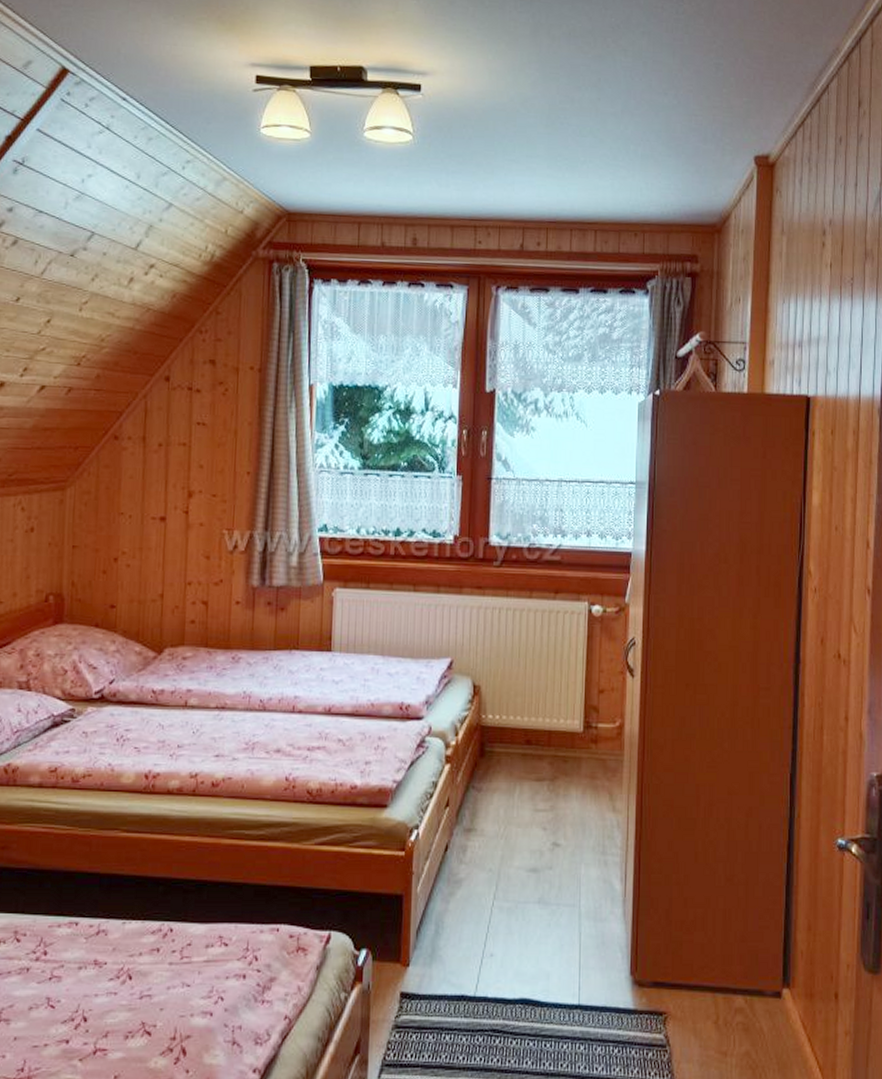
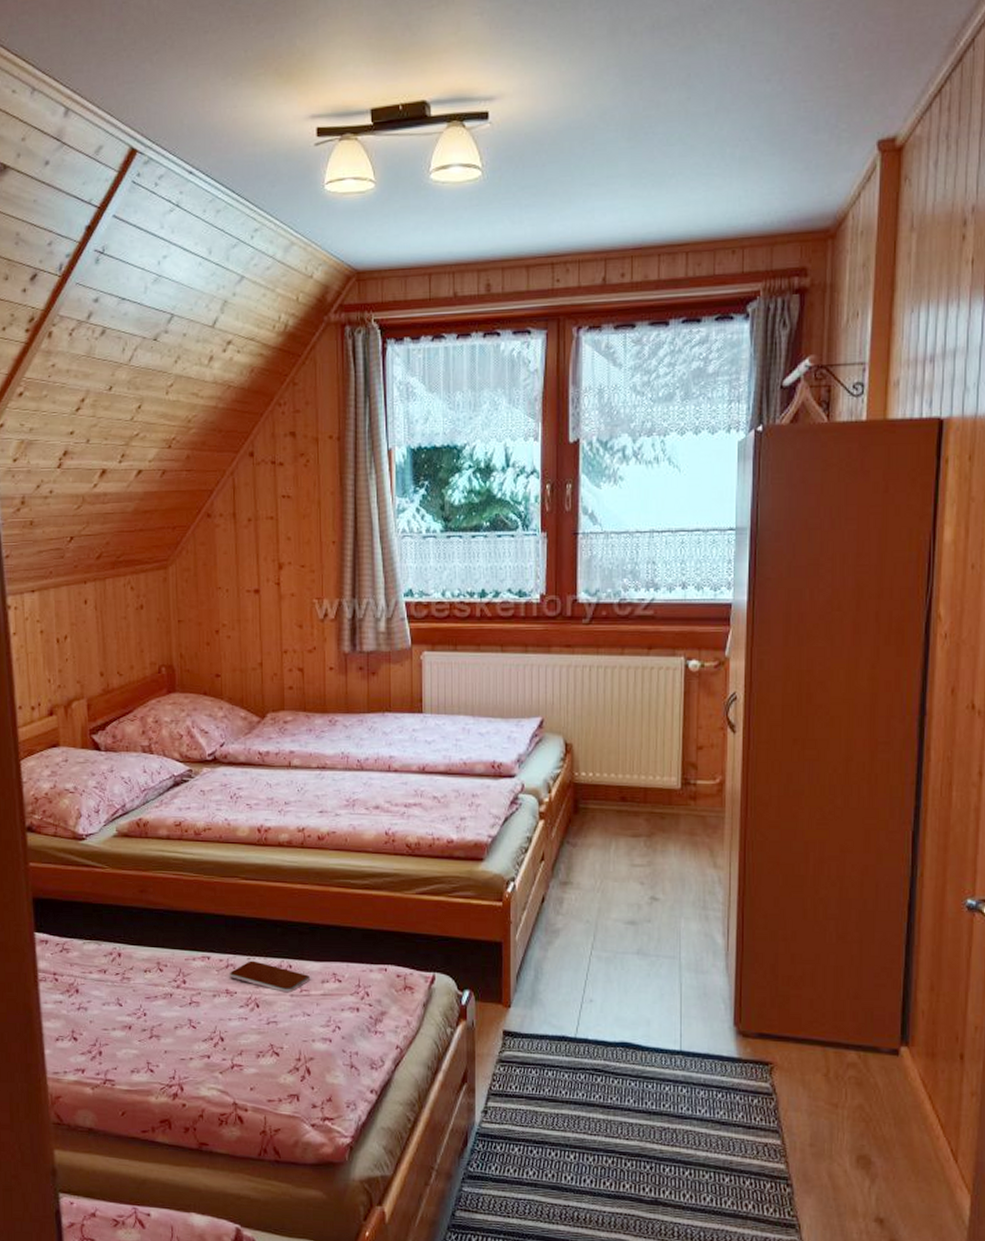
smartphone: none [99,925,194,961] -> present [229,960,311,993]

